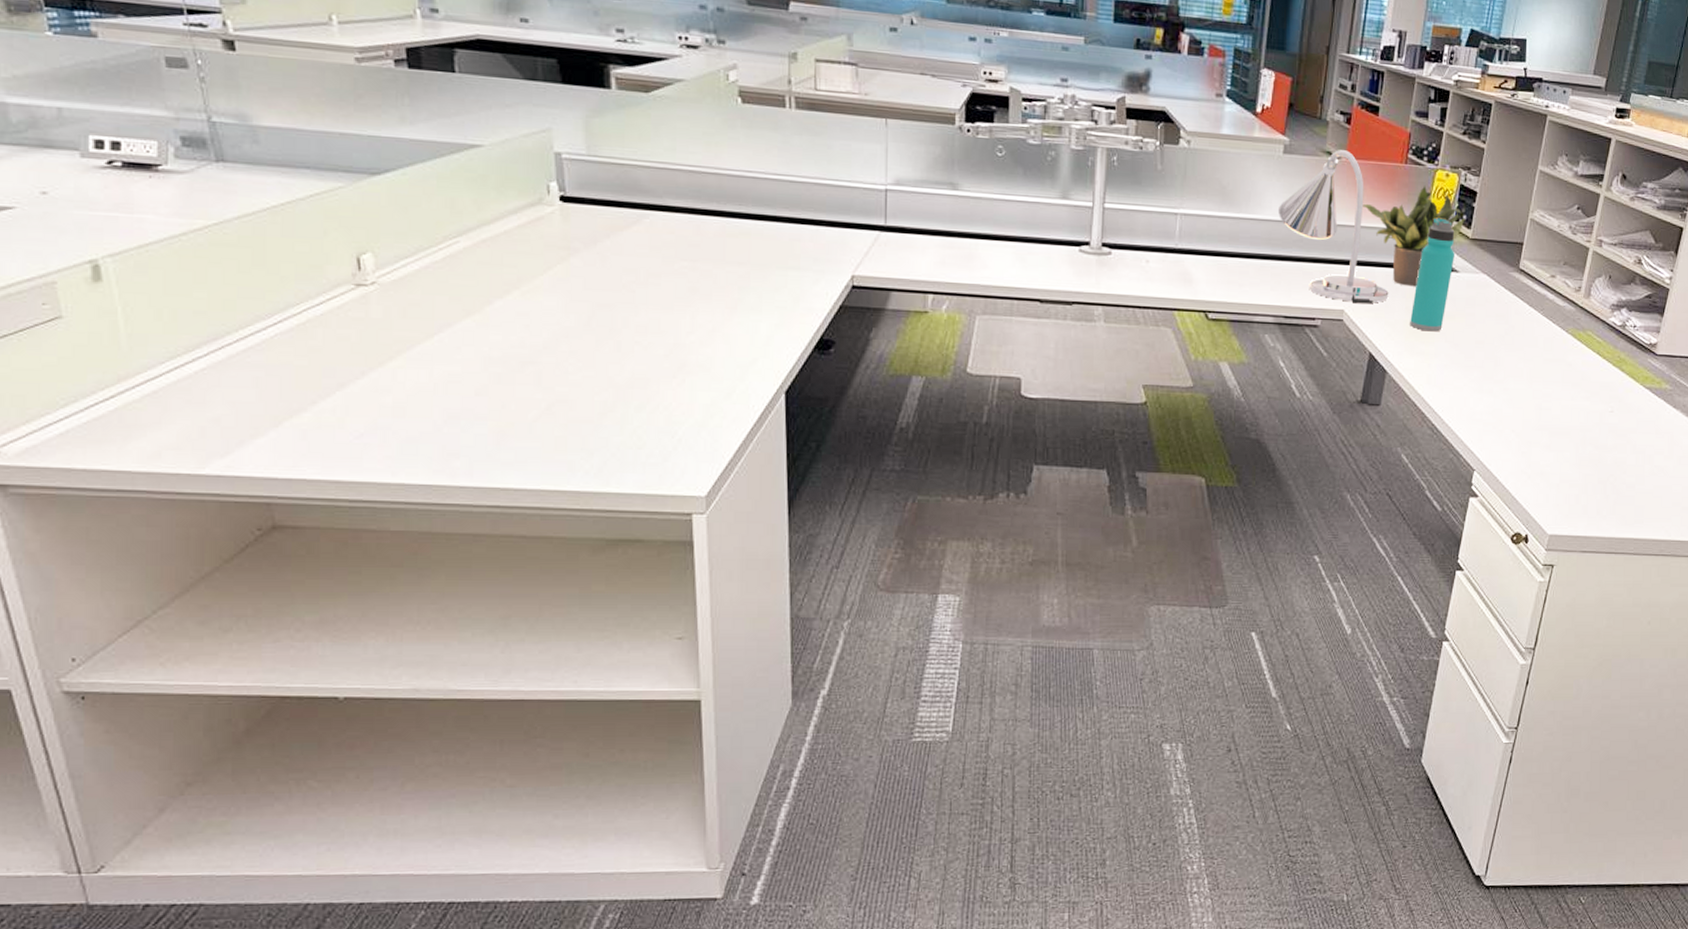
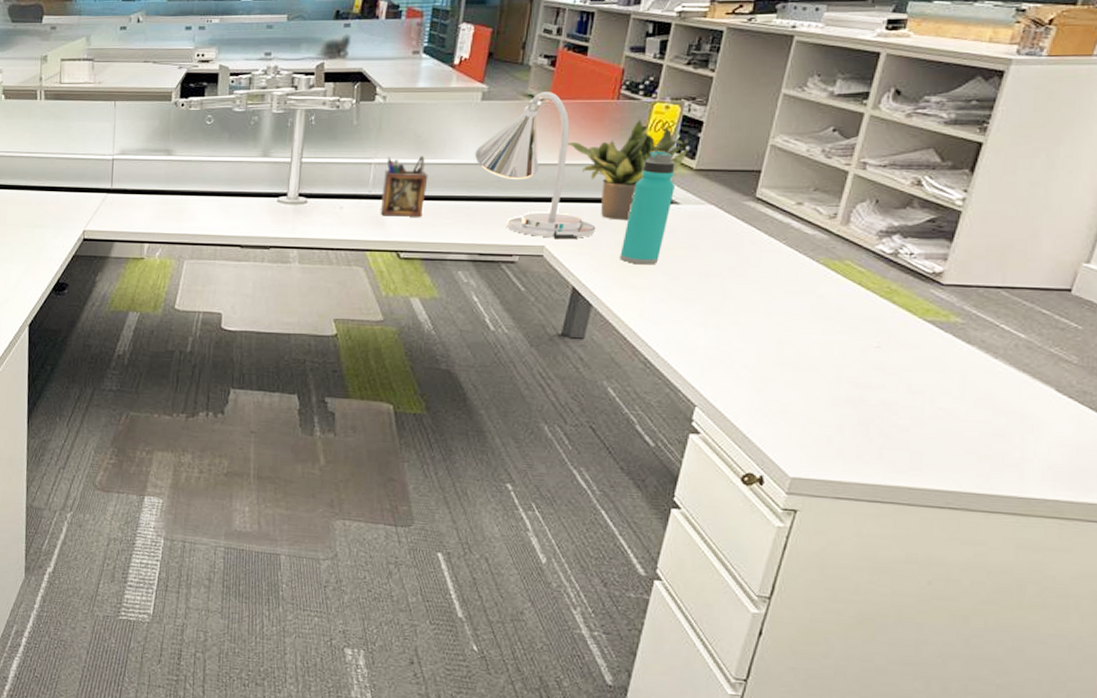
desk organizer: none [1187,208,1234,275] -> present [380,156,428,217]

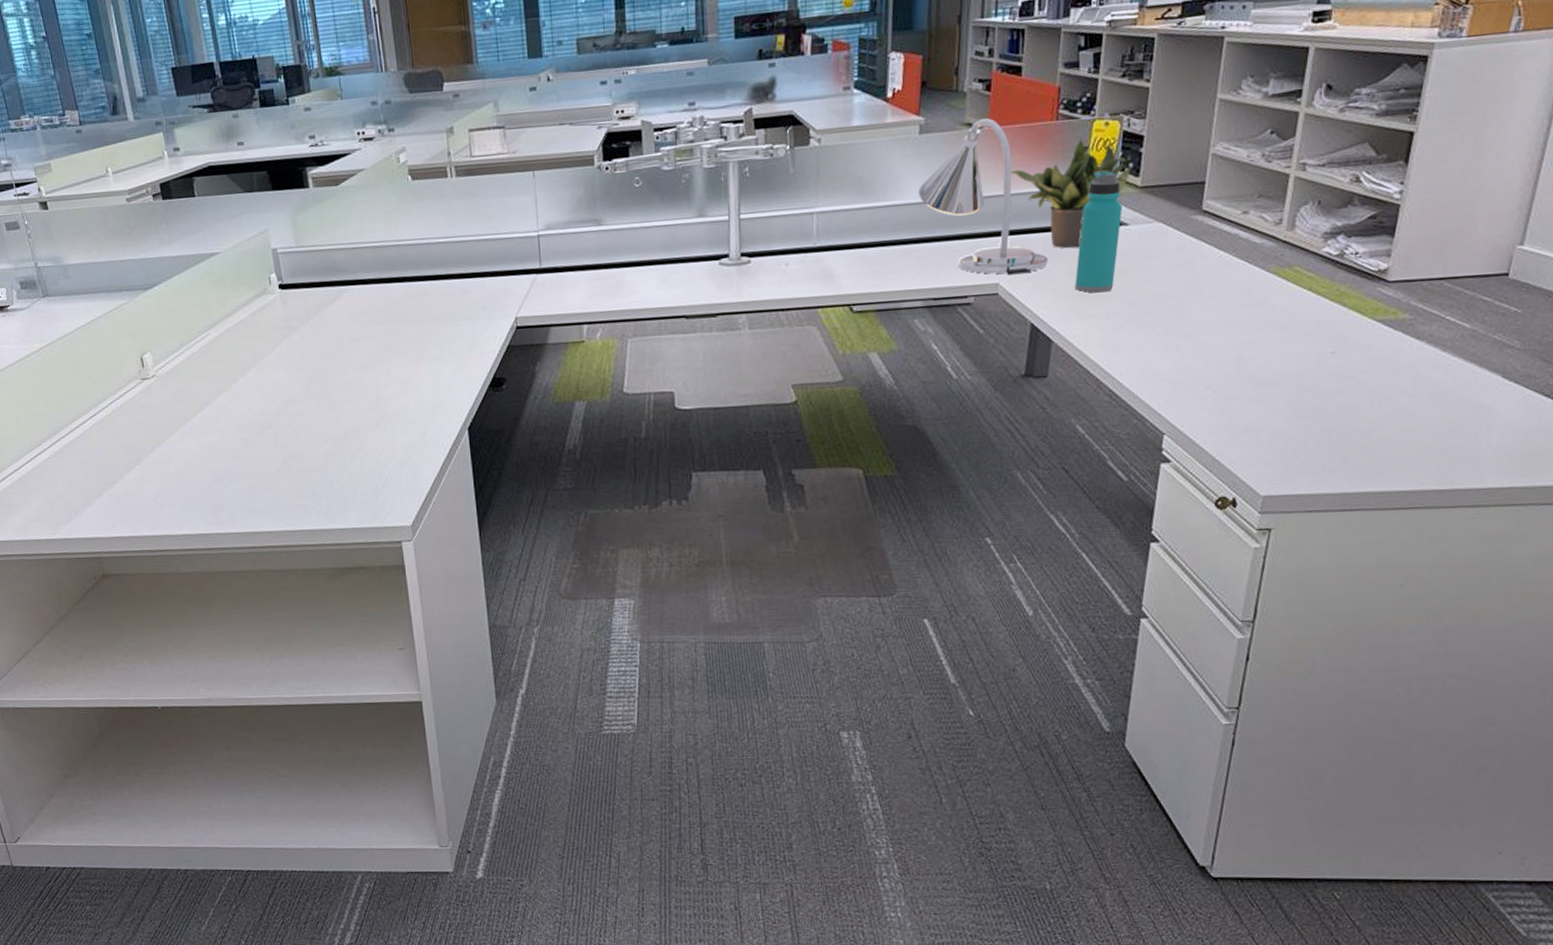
desk organizer: present [380,156,428,217] -> none [827,199,873,268]

